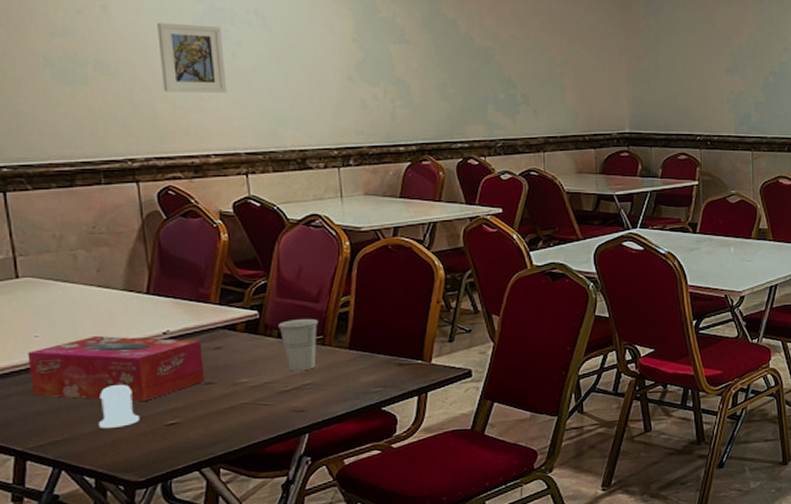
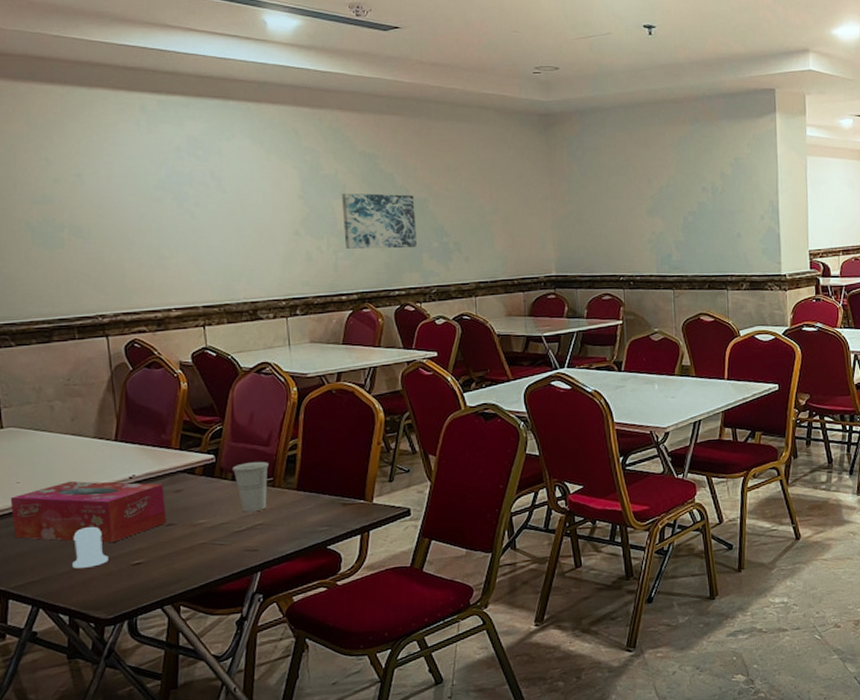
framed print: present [157,22,227,93] -> none [125,187,187,252]
wall art: none [400,37,483,99] -> present [341,192,418,249]

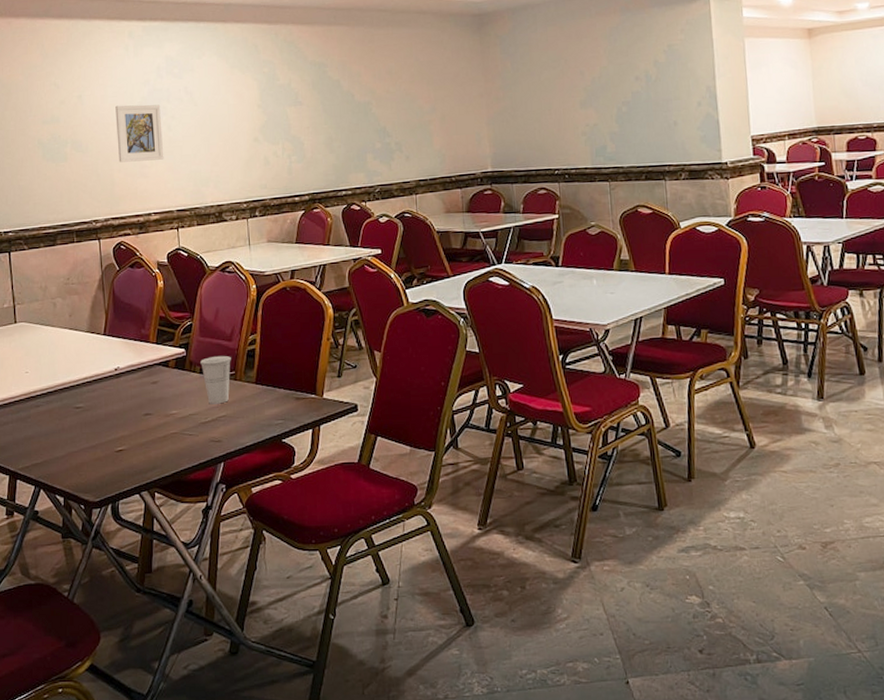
tissue box: present [10,481,167,543] -> none [20,371,145,430]
salt shaker: present [73,526,109,568] -> none [68,414,97,453]
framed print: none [125,187,187,252] -> present [115,104,164,163]
wall art: present [341,192,418,249] -> none [294,99,363,153]

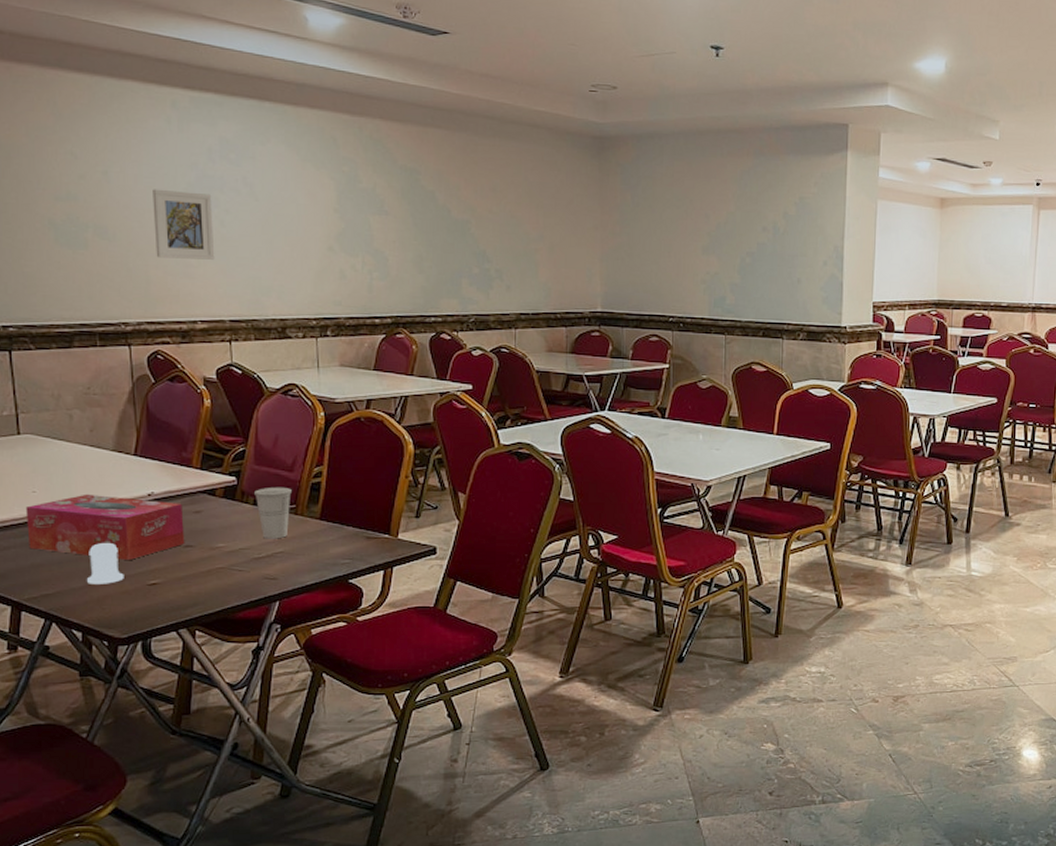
tissue box: none [20,371,145,430] -> present [25,494,185,560]
salt shaker: none [68,414,97,453] -> present [87,542,124,584]

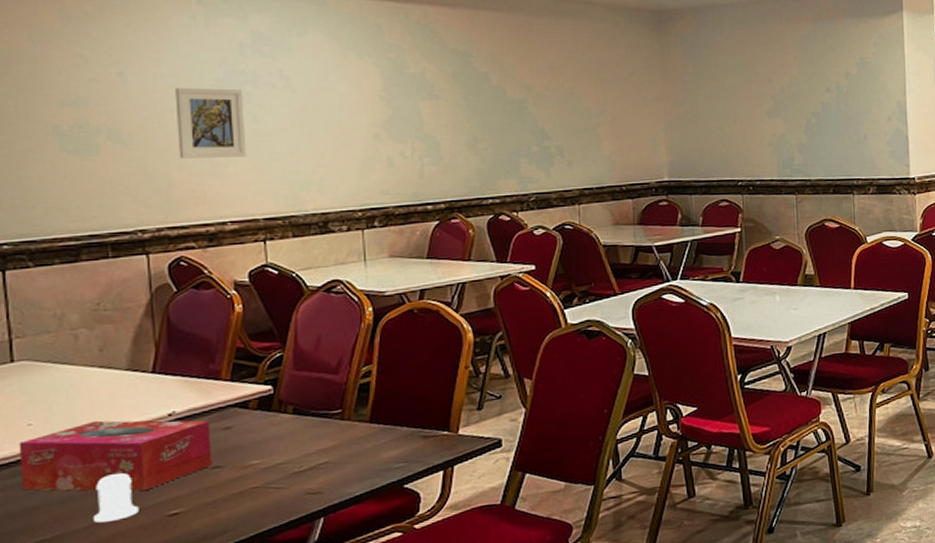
cup: present [254,486,292,539] -> none [294,391,337,450]

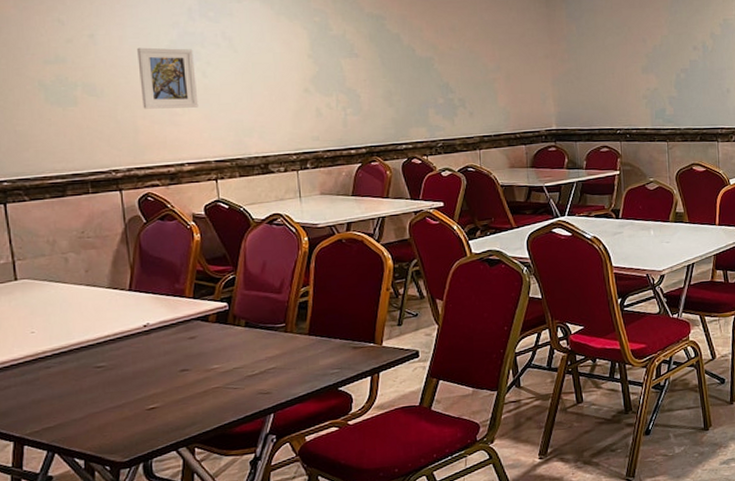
tissue box: present [19,420,213,491] -> none [25,330,181,389]
salt shaker: present [94,472,139,523] -> none [88,373,124,414]

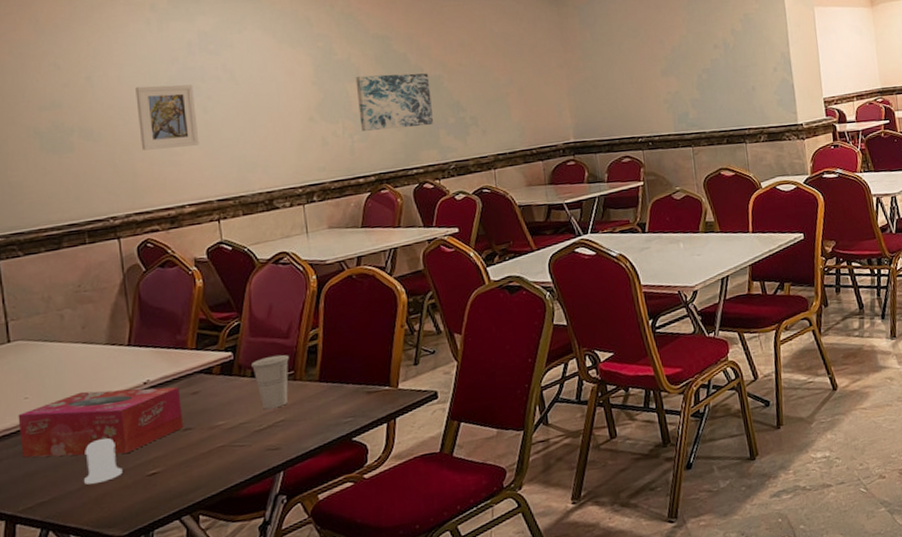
tissue box: none [25,330,181,389] -> present [18,386,184,458]
salt shaker: none [88,373,124,414] -> present [84,437,123,485]
cup: none [245,308,281,357] -> present [251,354,289,410]
wall art: none [349,52,424,105] -> present [355,73,434,131]

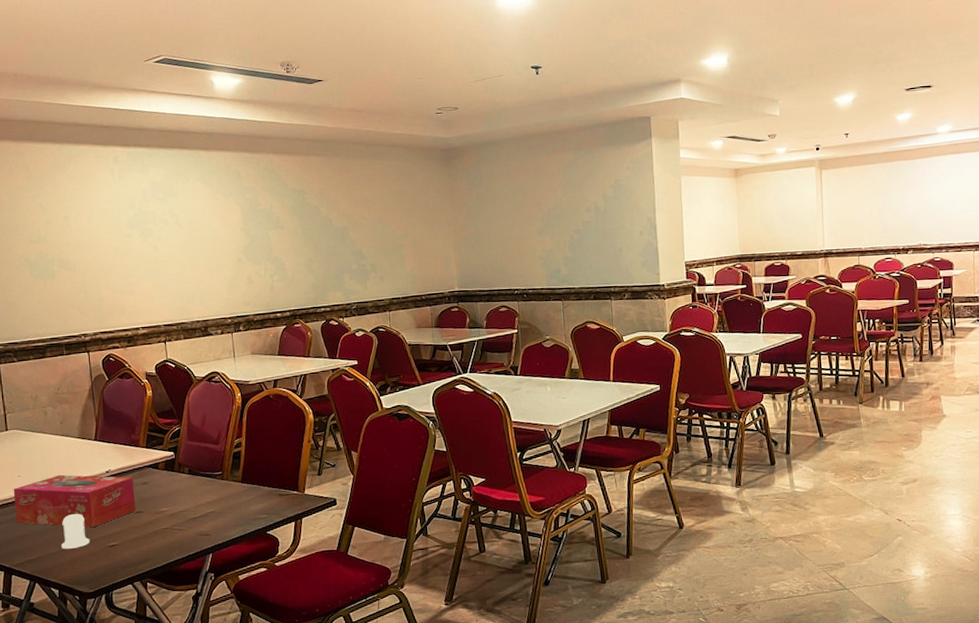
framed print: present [135,84,200,151] -> none [102,226,151,280]
cup: present [251,354,289,410] -> none [189,457,218,502]
wall art: present [355,73,434,131] -> none [276,224,340,272]

